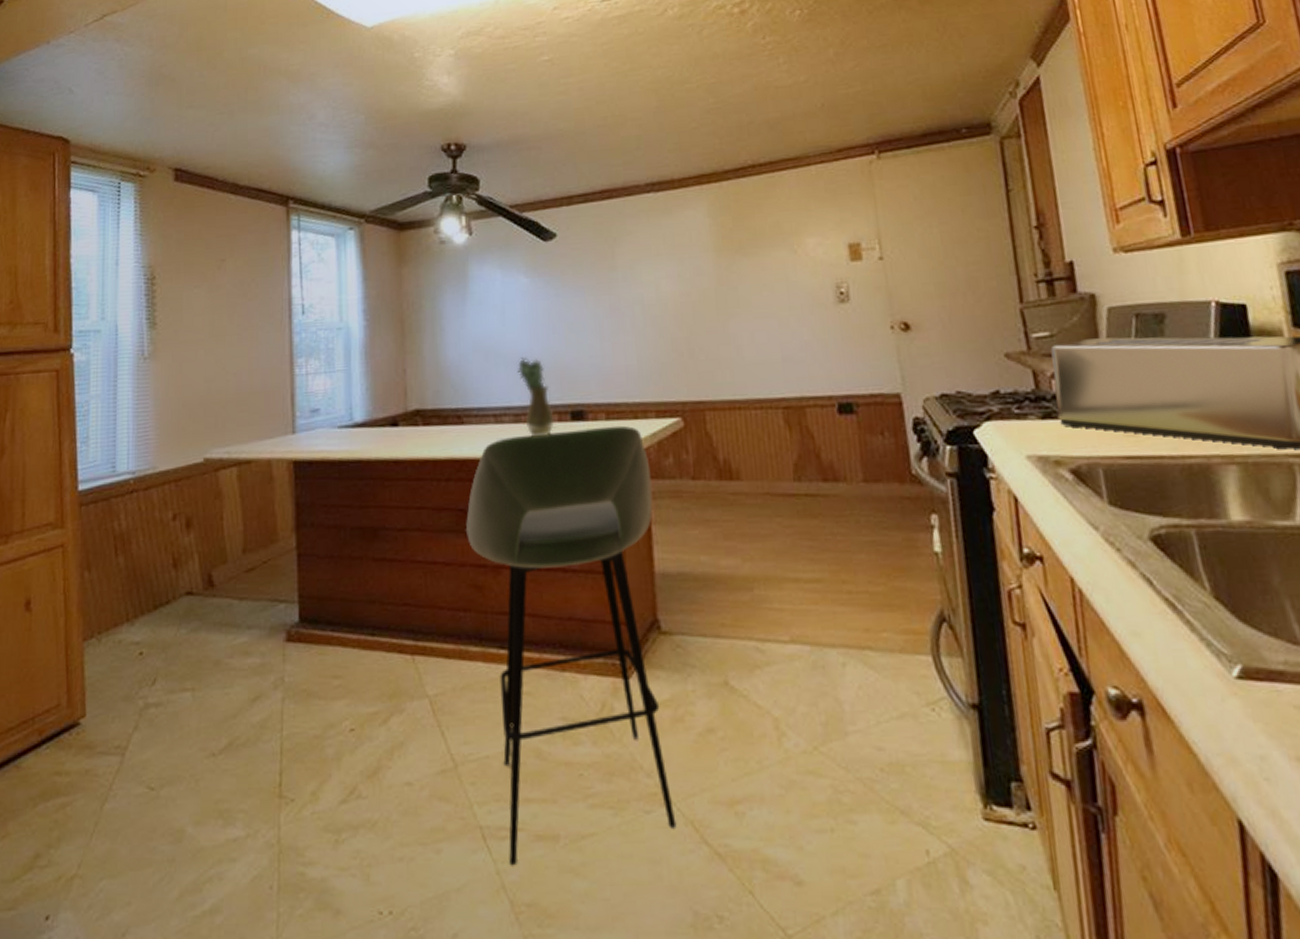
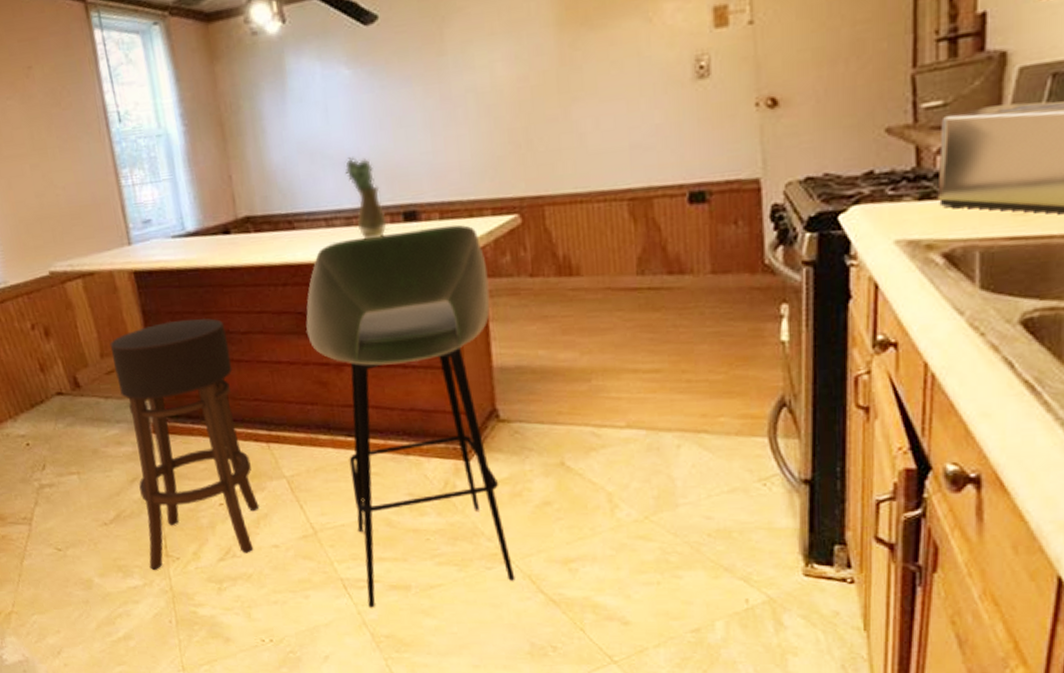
bar stool: none [255,512,395,816] -> present [110,317,260,570]

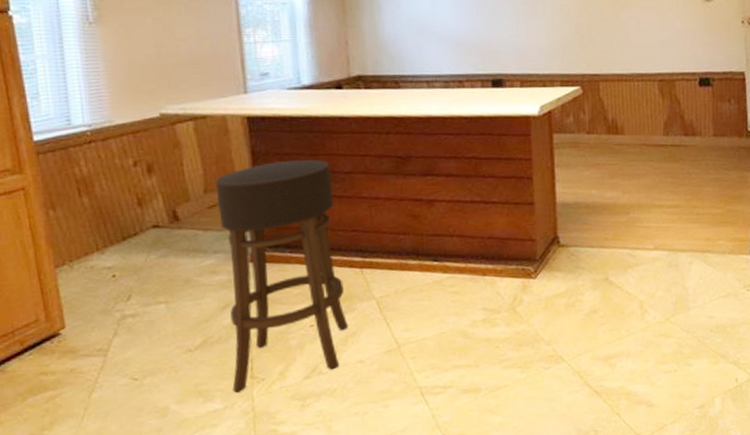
bar stool: present [306,224,515,607] -> none [404,92,567,411]
vase: present [345,157,388,239] -> none [446,34,478,99]

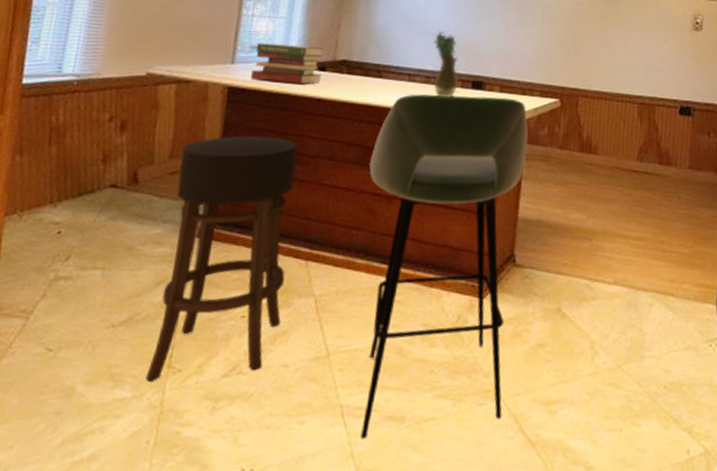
books: none [266,66,340,106] -> present [250,42,323,85]
bar stool: none [404,92,567,411] -> present [360,94,529,438]
vase: none [446,34,478,99] -> present [433,31,459,97]

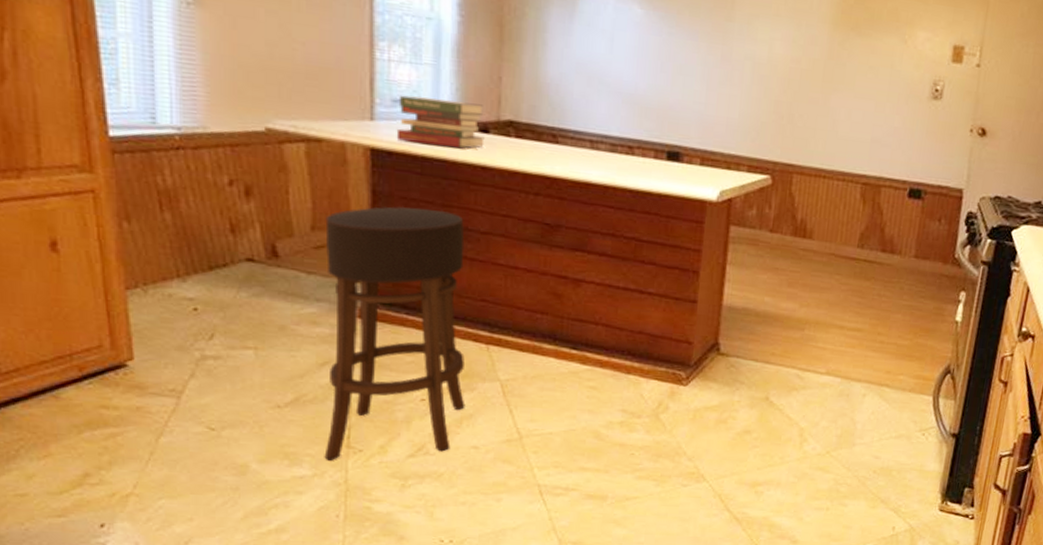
bar stool: present [360,94,529,438] -> none [551,164,735,514]
vase: present [433,31,459,97] -> none [618,89,651,169]

